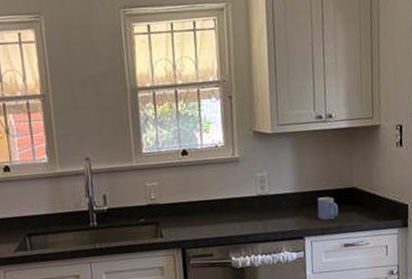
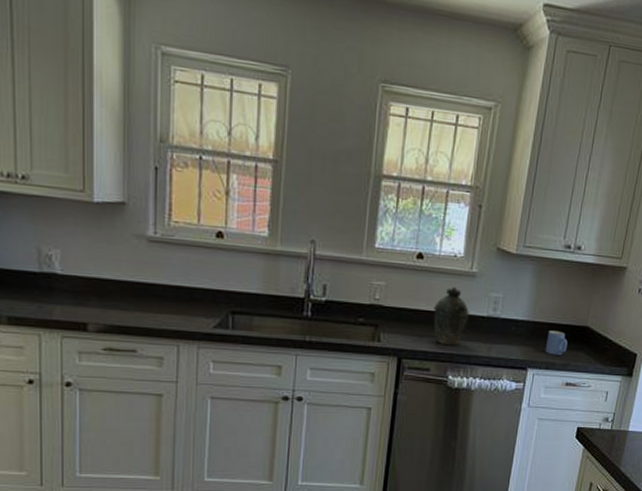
kettle: none [206,174,241,230] -> present [433,286,470,346]

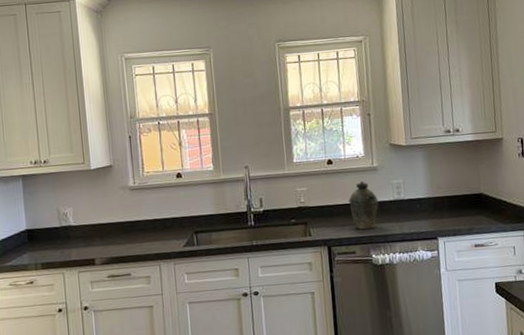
mug: present [545,331,568,356] -> none [448,201,468,223]

